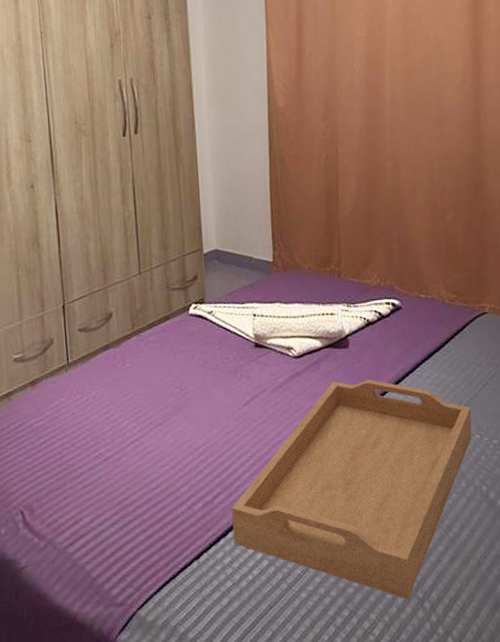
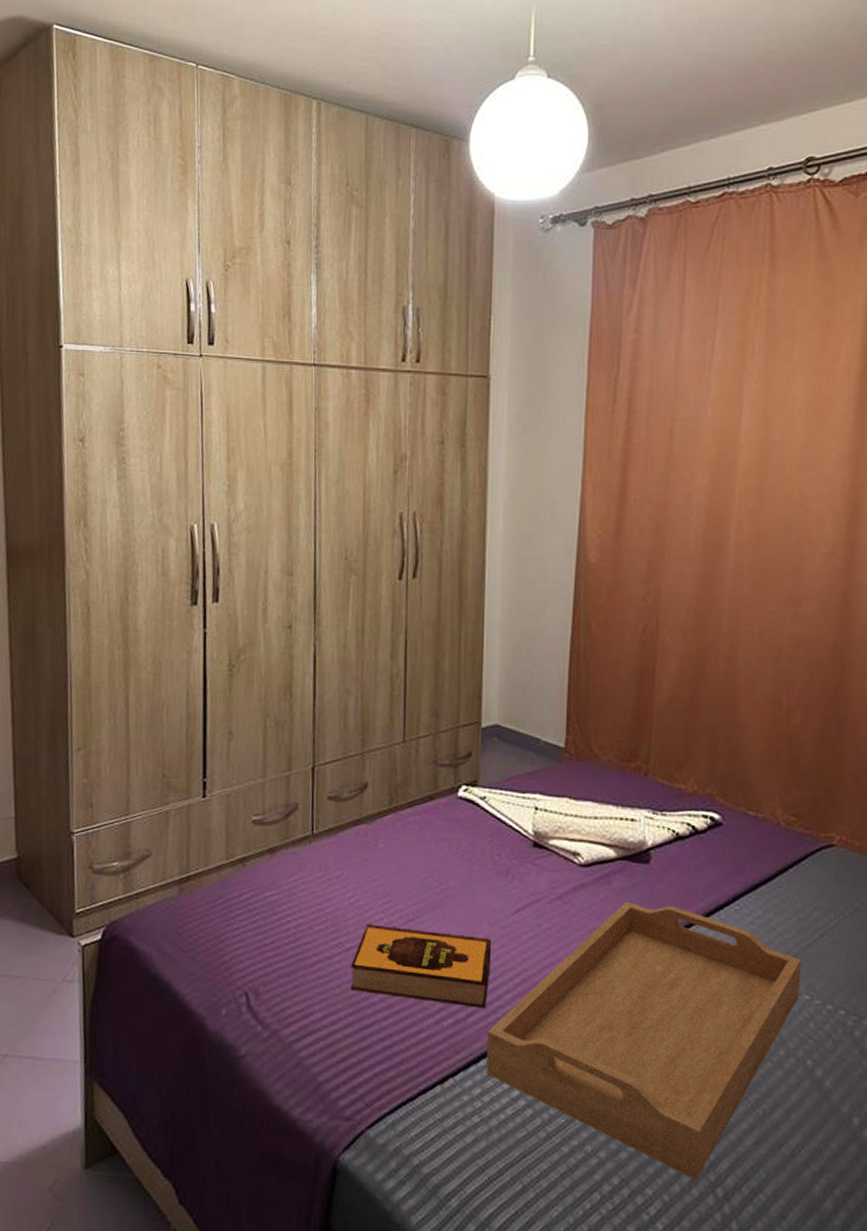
hardback book: none [111,428,230,493] -> present [351,923,492,1009]

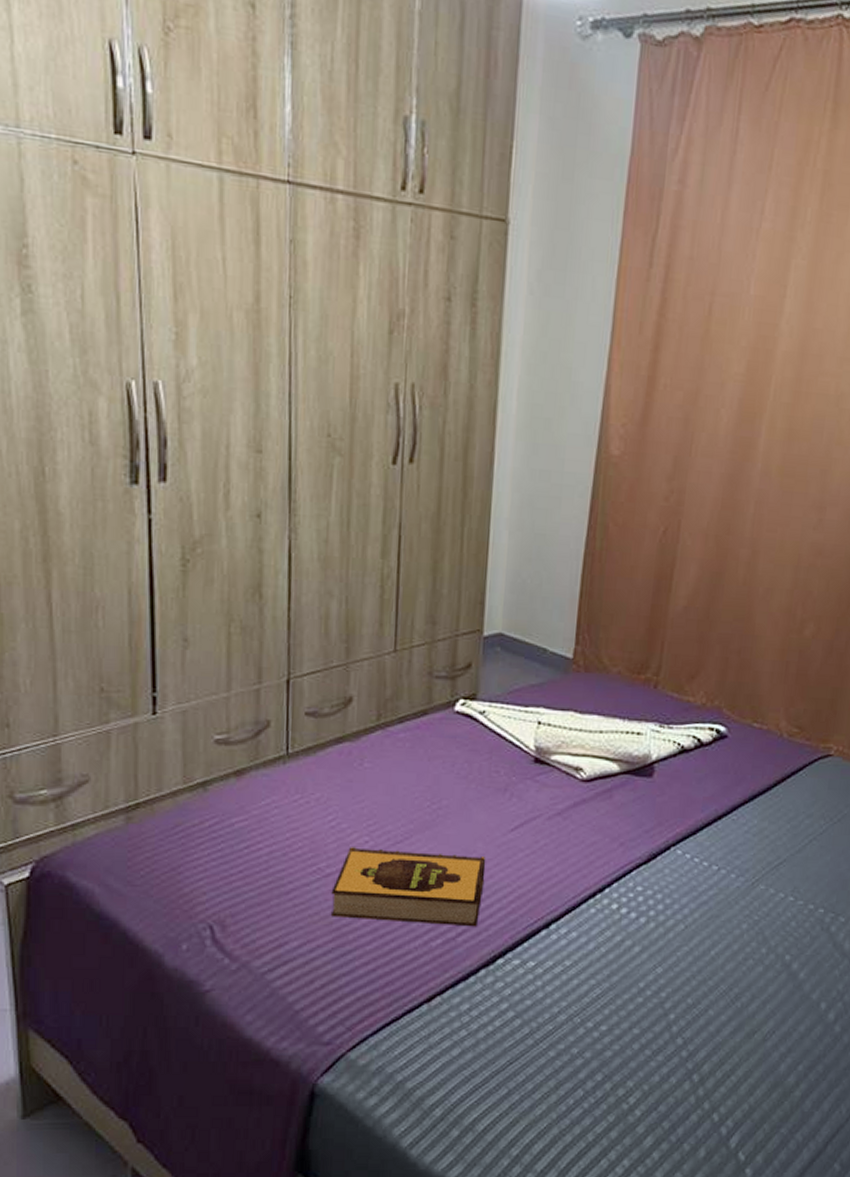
serving tray: present [486,901,801,1180] -> none [475,815,790,1070]

